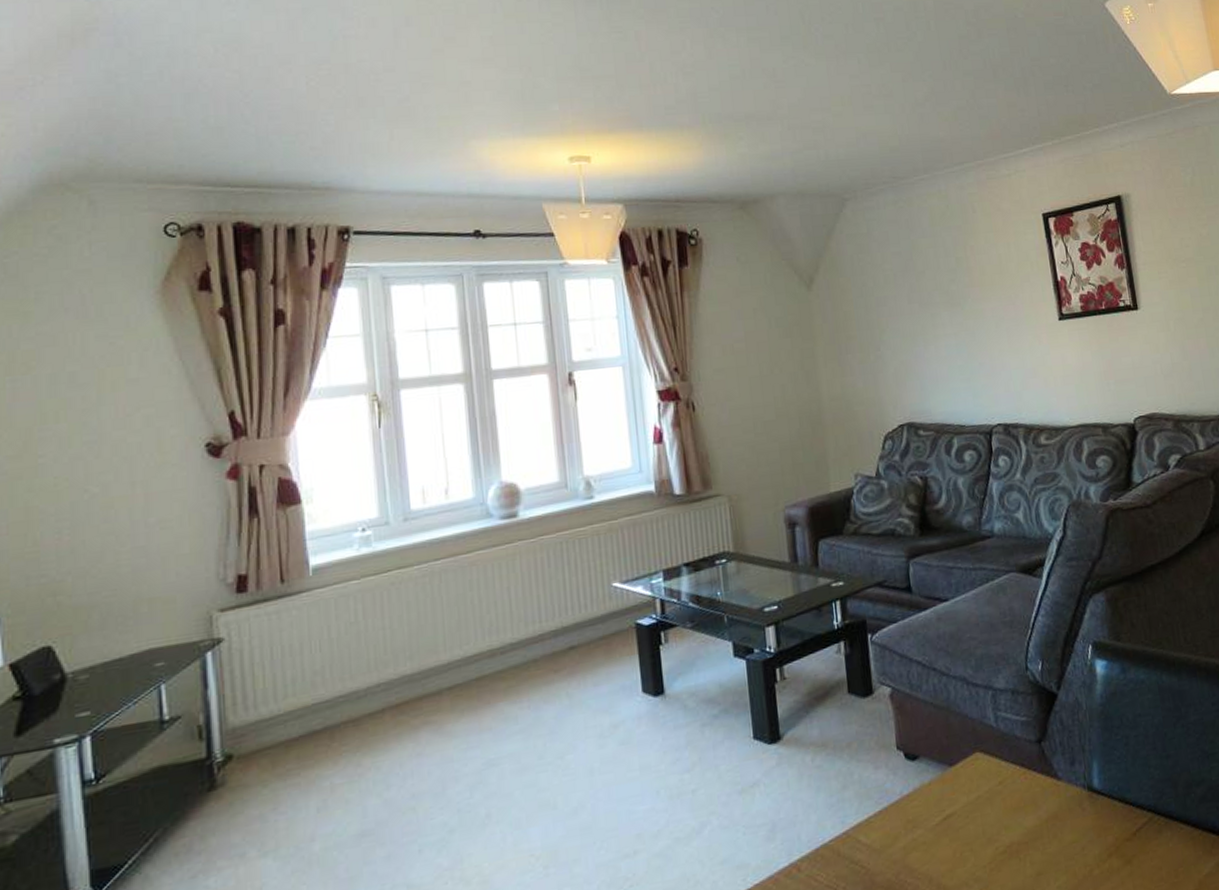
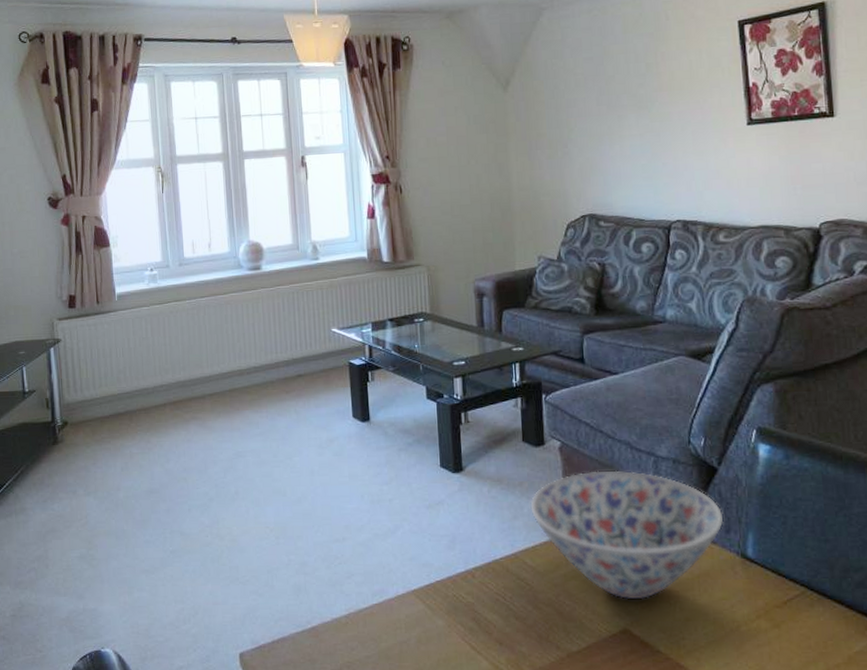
bowl: none [860,710,1068,864] -> present [530,470,724,600]

